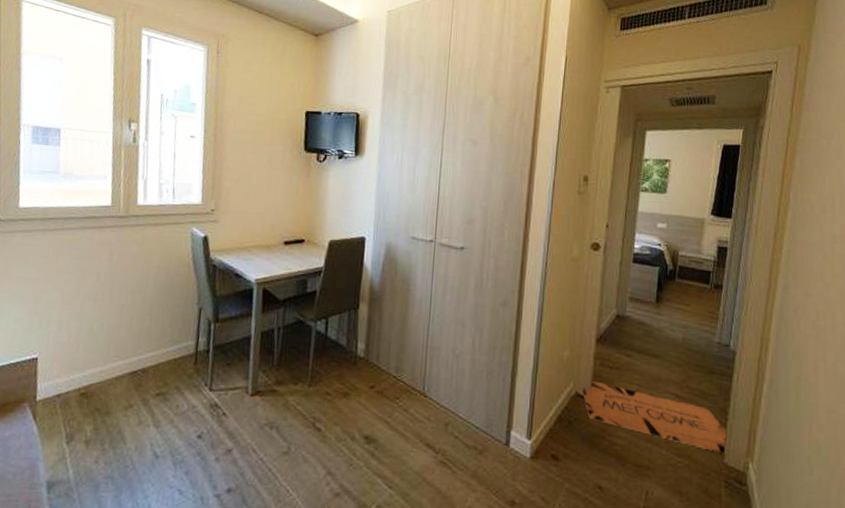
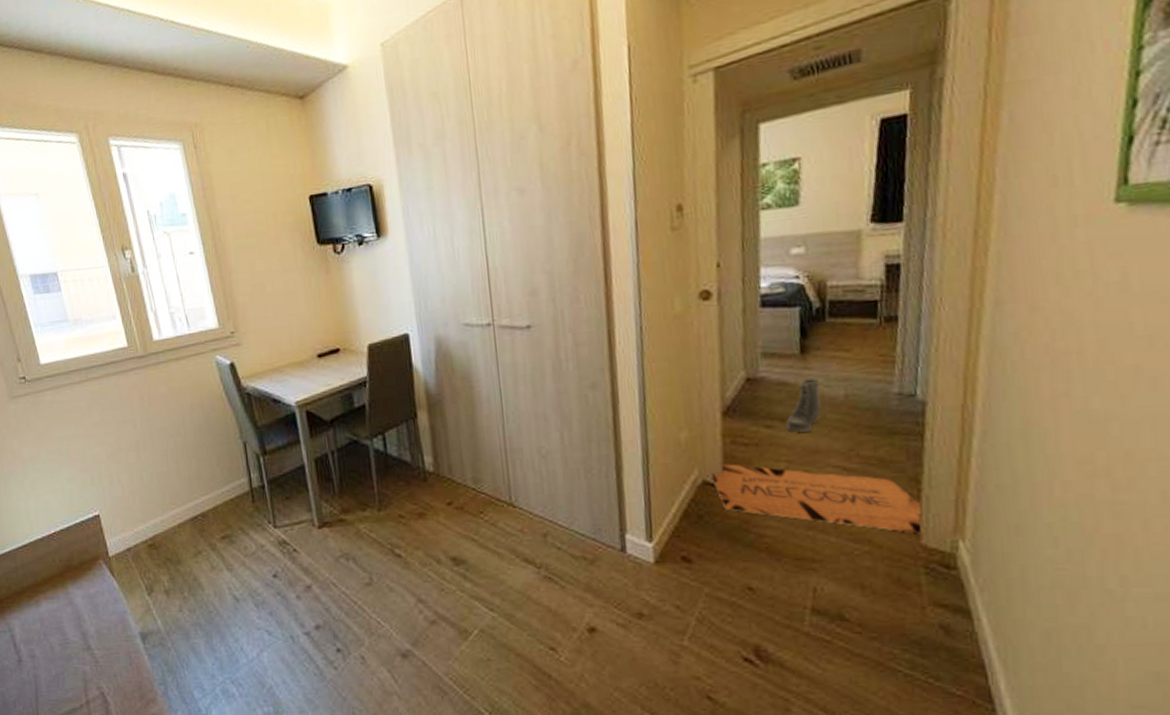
boot: none [641,322,667,364] -> present [786,378,822,433]

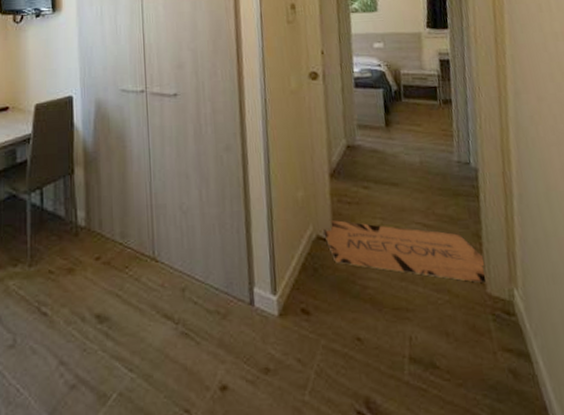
boot: present [786,378,822,433] -> none [378,147,404,194]

